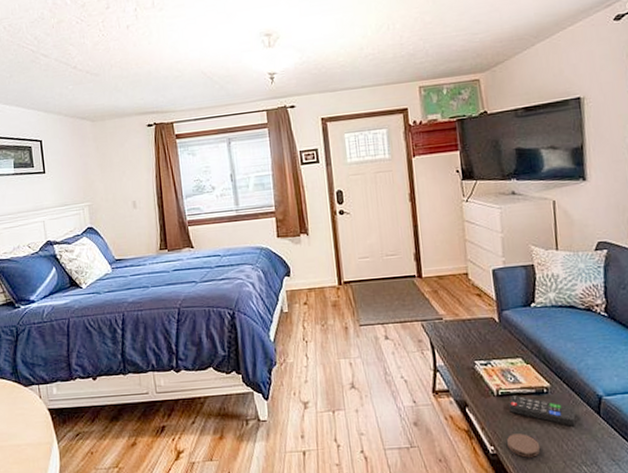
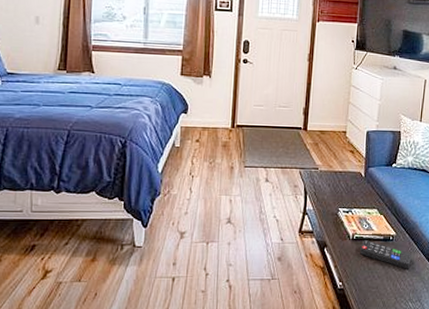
coaster: present [507,433,541,458] -> none [353,273,379,293]

